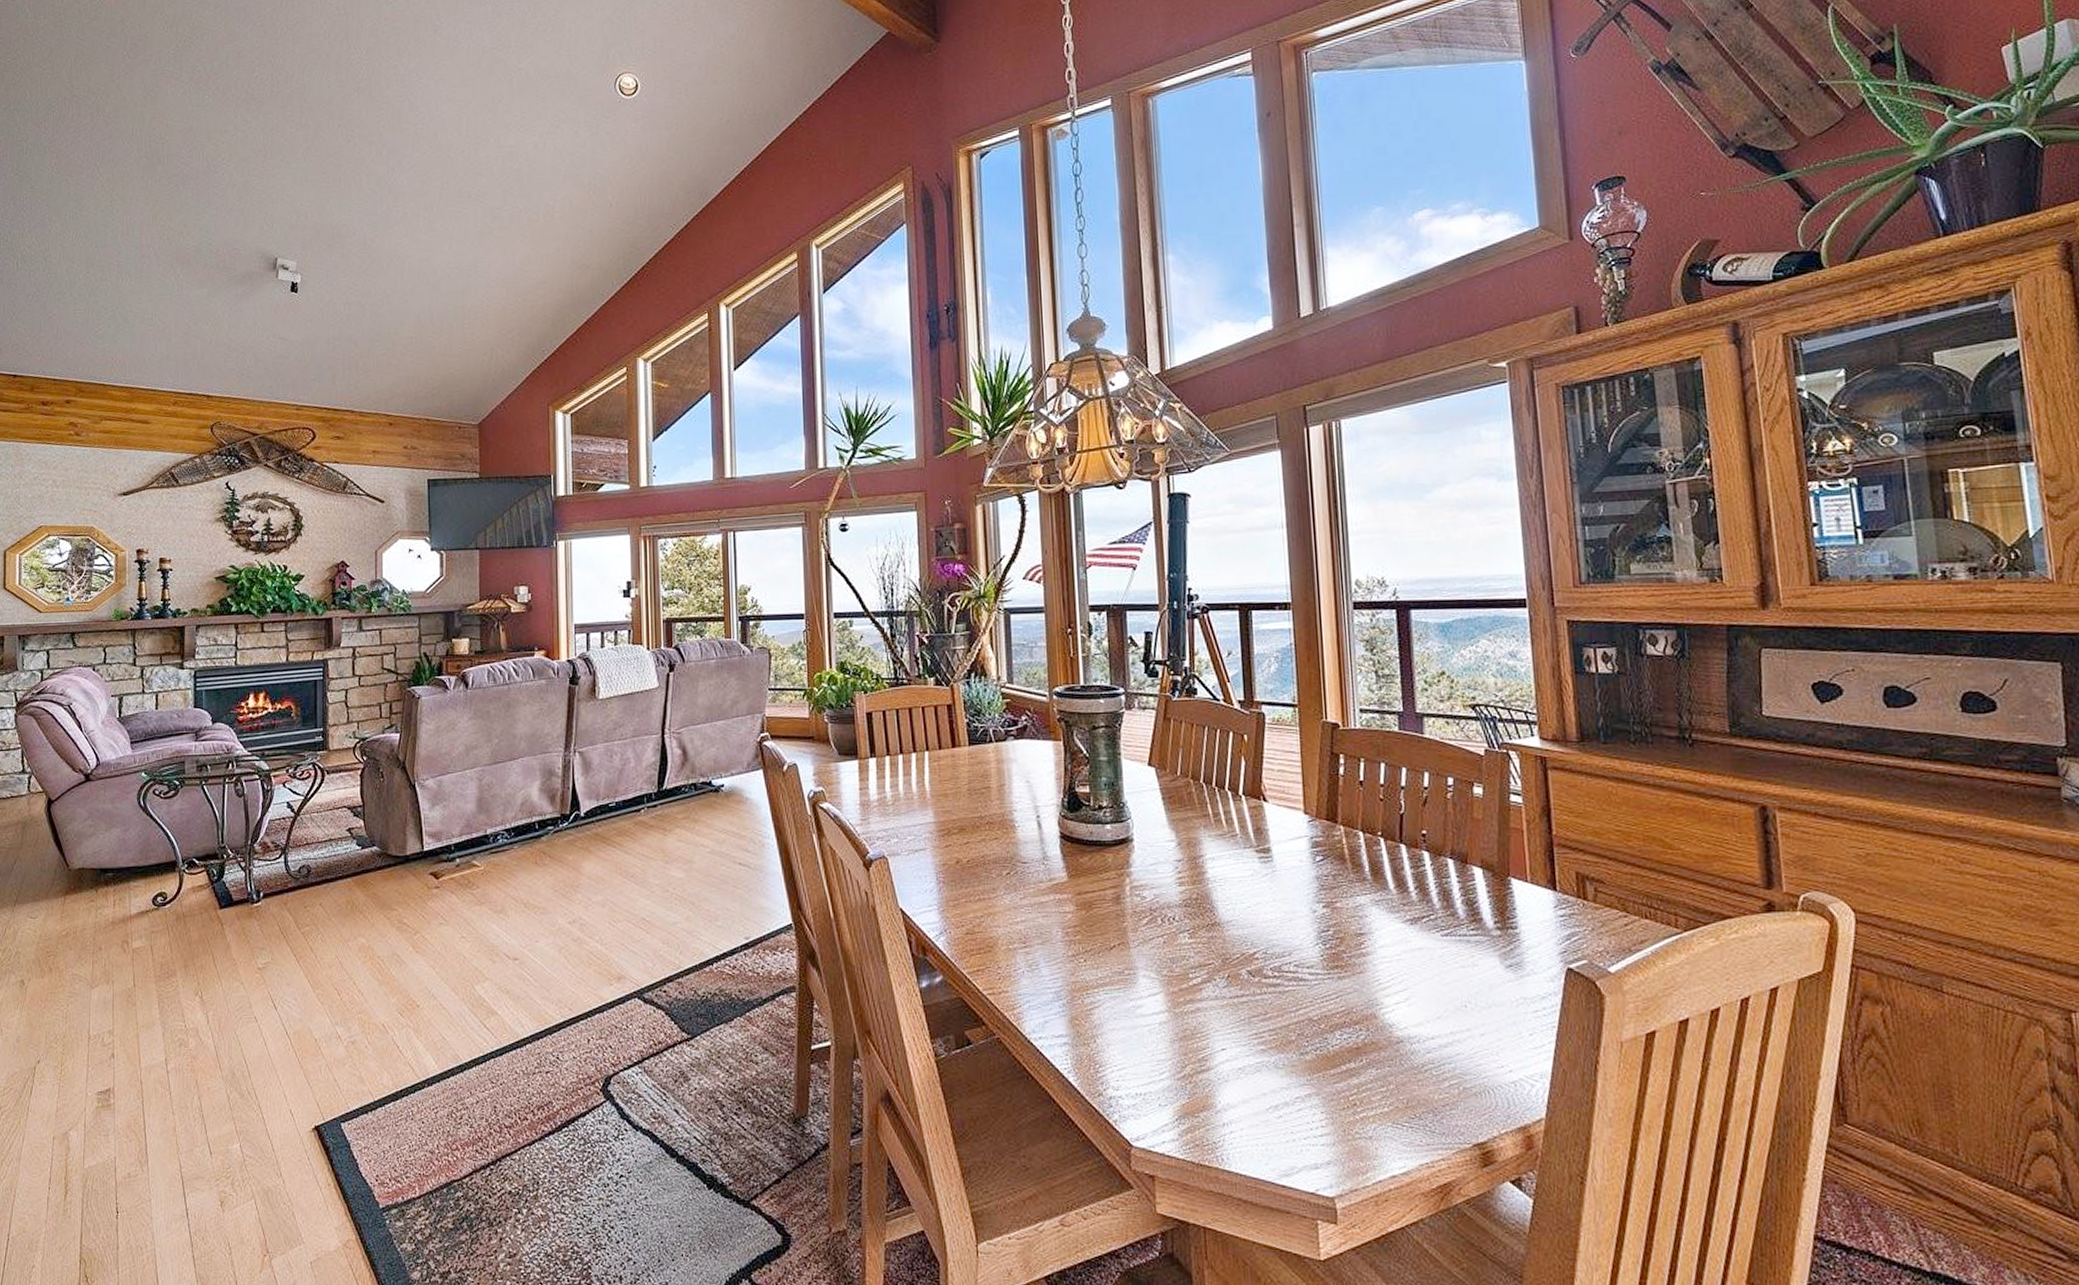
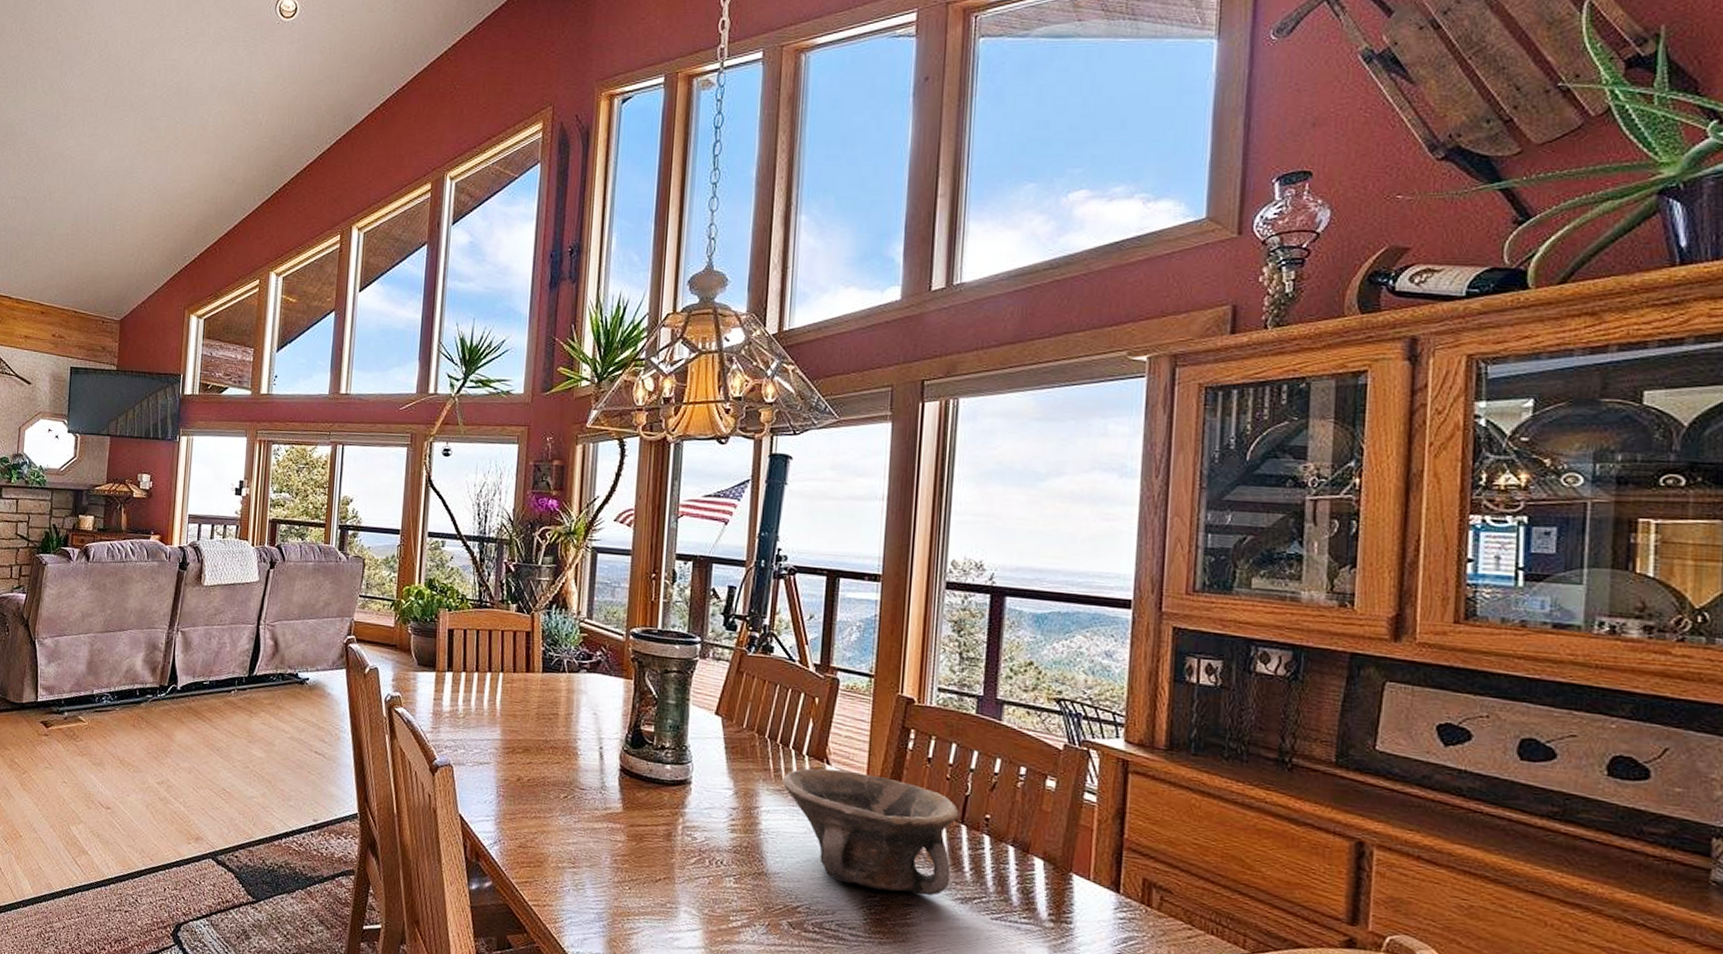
bowl: none [1222,806,1398,923] -> present [782,768,959,896]

